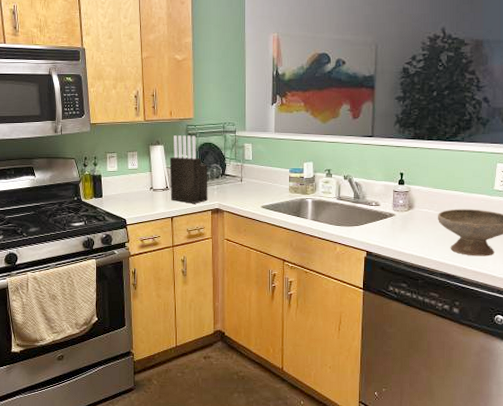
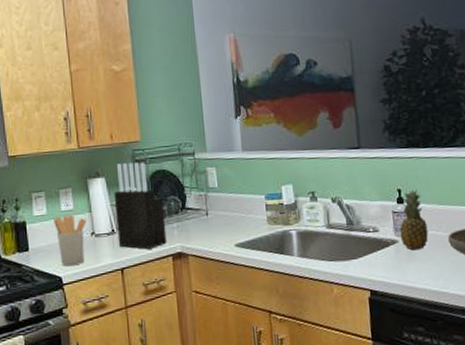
utensil holder: none [122,173,147,212] -> present [54,215,87,266]
fruit: none [397,174,421,223] -> present [399,189,429,250]

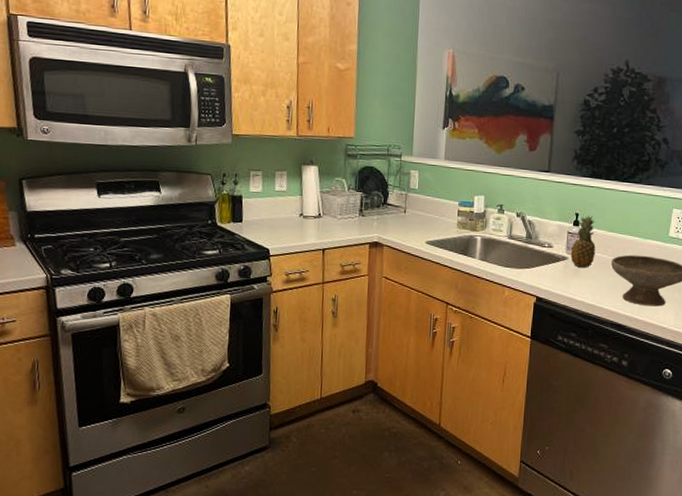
utensil holder: present [54,215,87,266] -> none [267,195,297,241]
knife block: present [113,162,167,249] -> none [323,155,368,235]

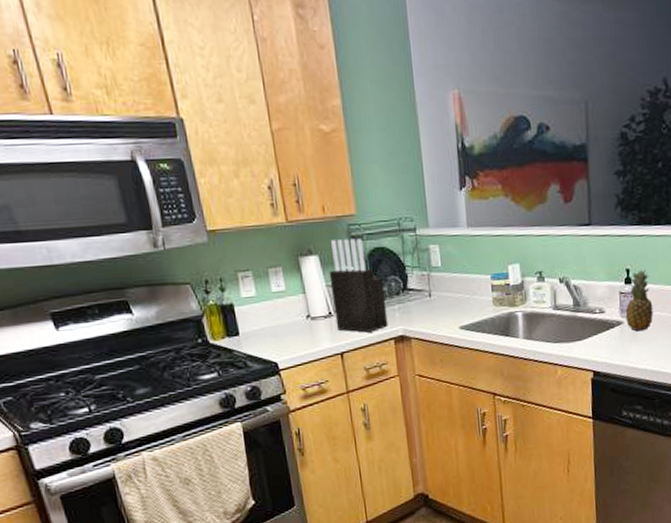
knife block: none [323,155,368,235] -> present [329,238,388,333]

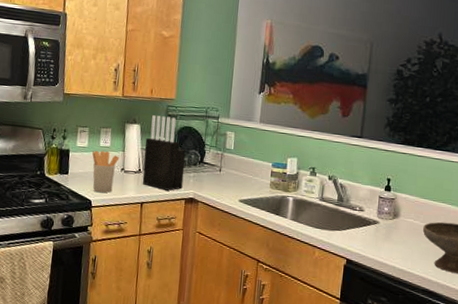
utensil holder: none [264,297,301,351] -> present [92,150,120,193]
fruit: present [625,269,653,331] -> none [381,181,408,233]

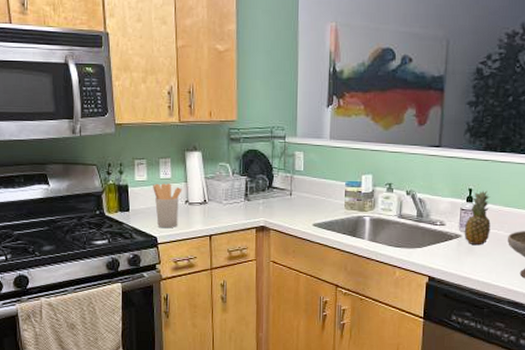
knife block: present [142,115,186,191] -> none [208,140,253,220]
fruit: none [381,181,408,233] -> present [464,190,491,246]

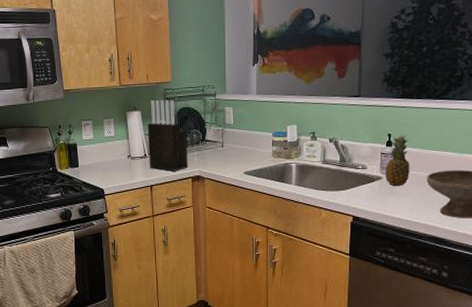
utensil holder: present [153,183,182,228] -> none [99,141,125,181]
knife block: none [208,140,253,220] -> present [147,100,188,171]

